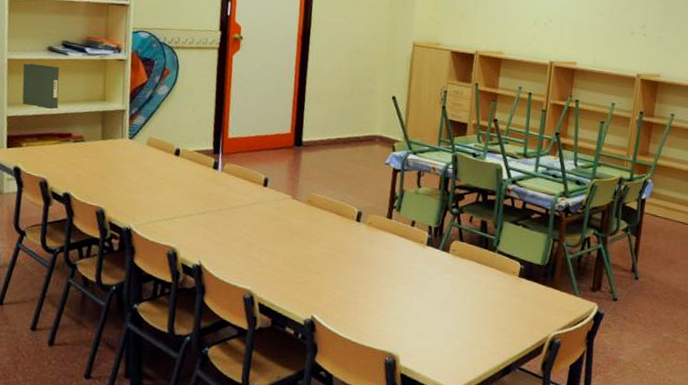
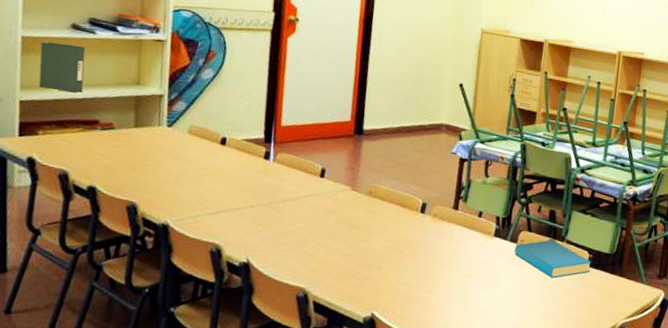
book: none [447,250,523,288] -> present [514,240,591,279]

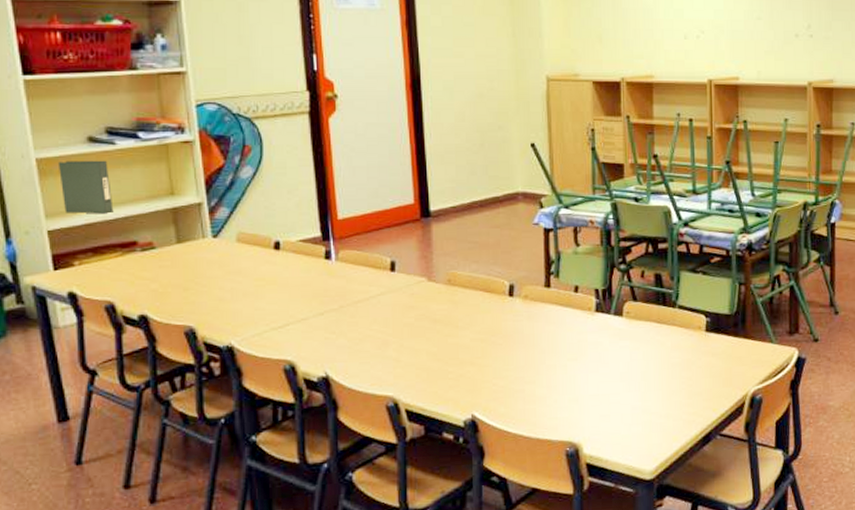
book: present [514,240,591,279] -> none [621,308,710,350]

